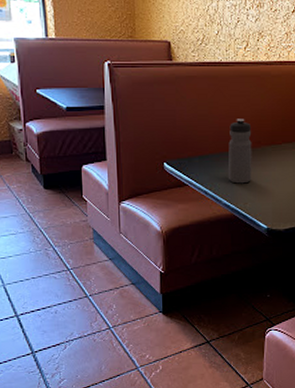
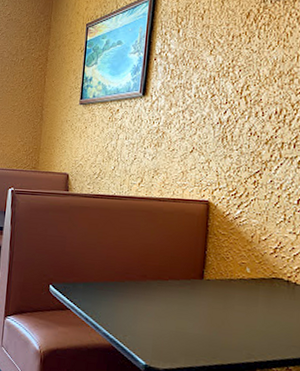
water bottle: present [228,118,252,184] -> none [110,250,138,316]

